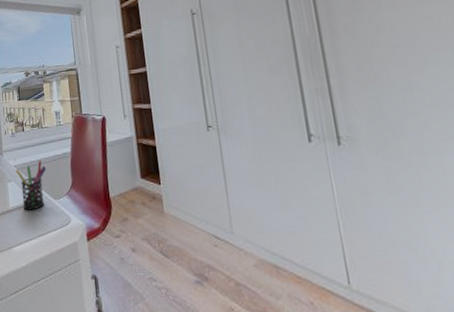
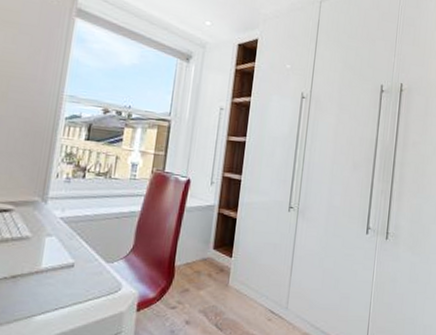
pen holder: present [15,160,47,210] -> none [61,215,105,273]

